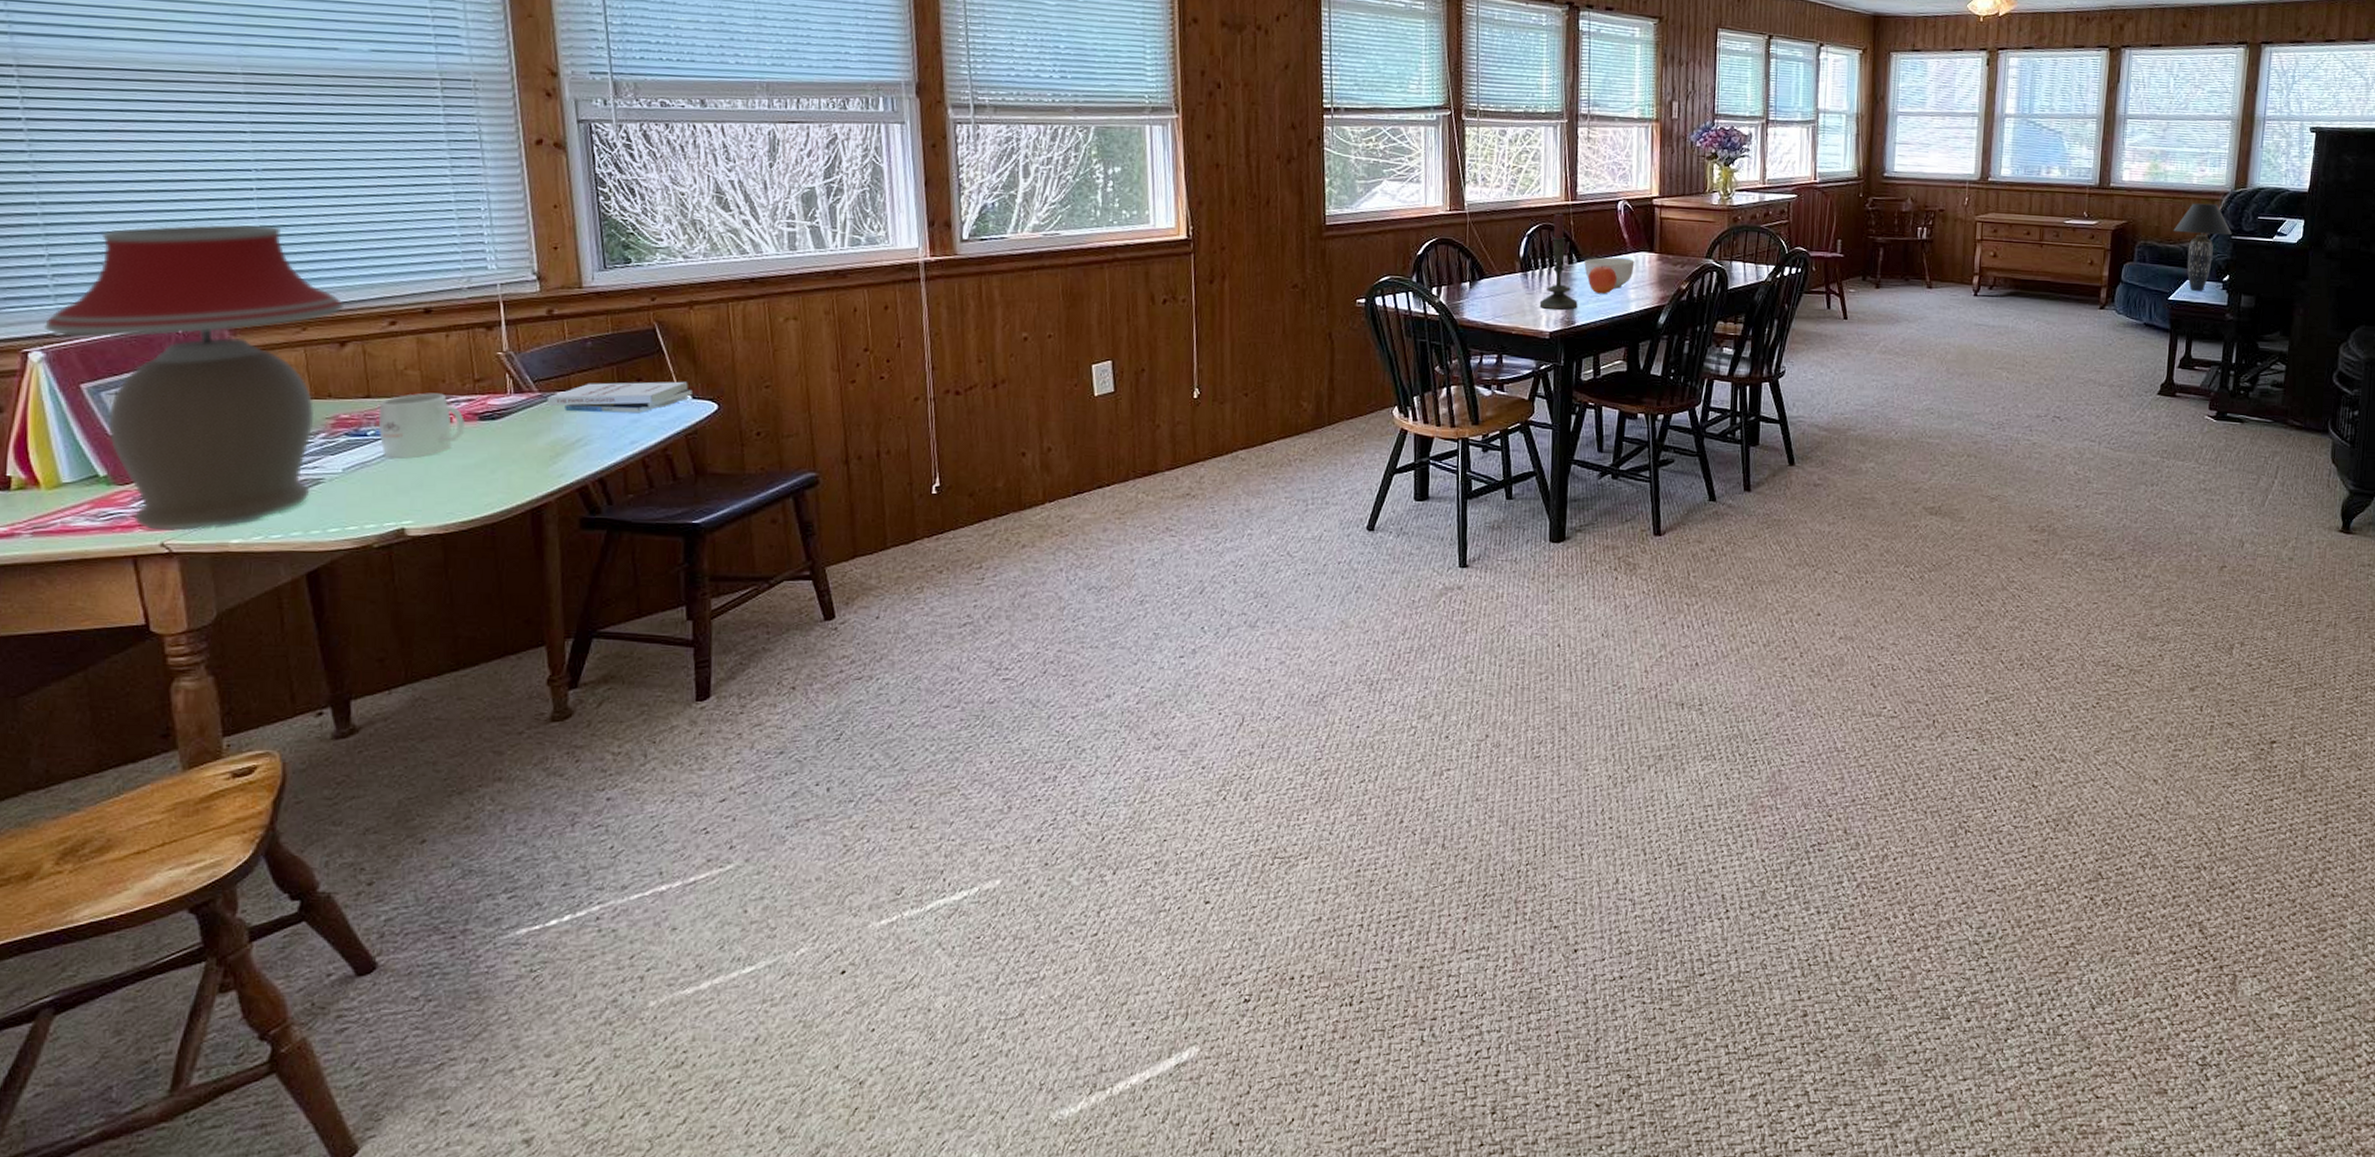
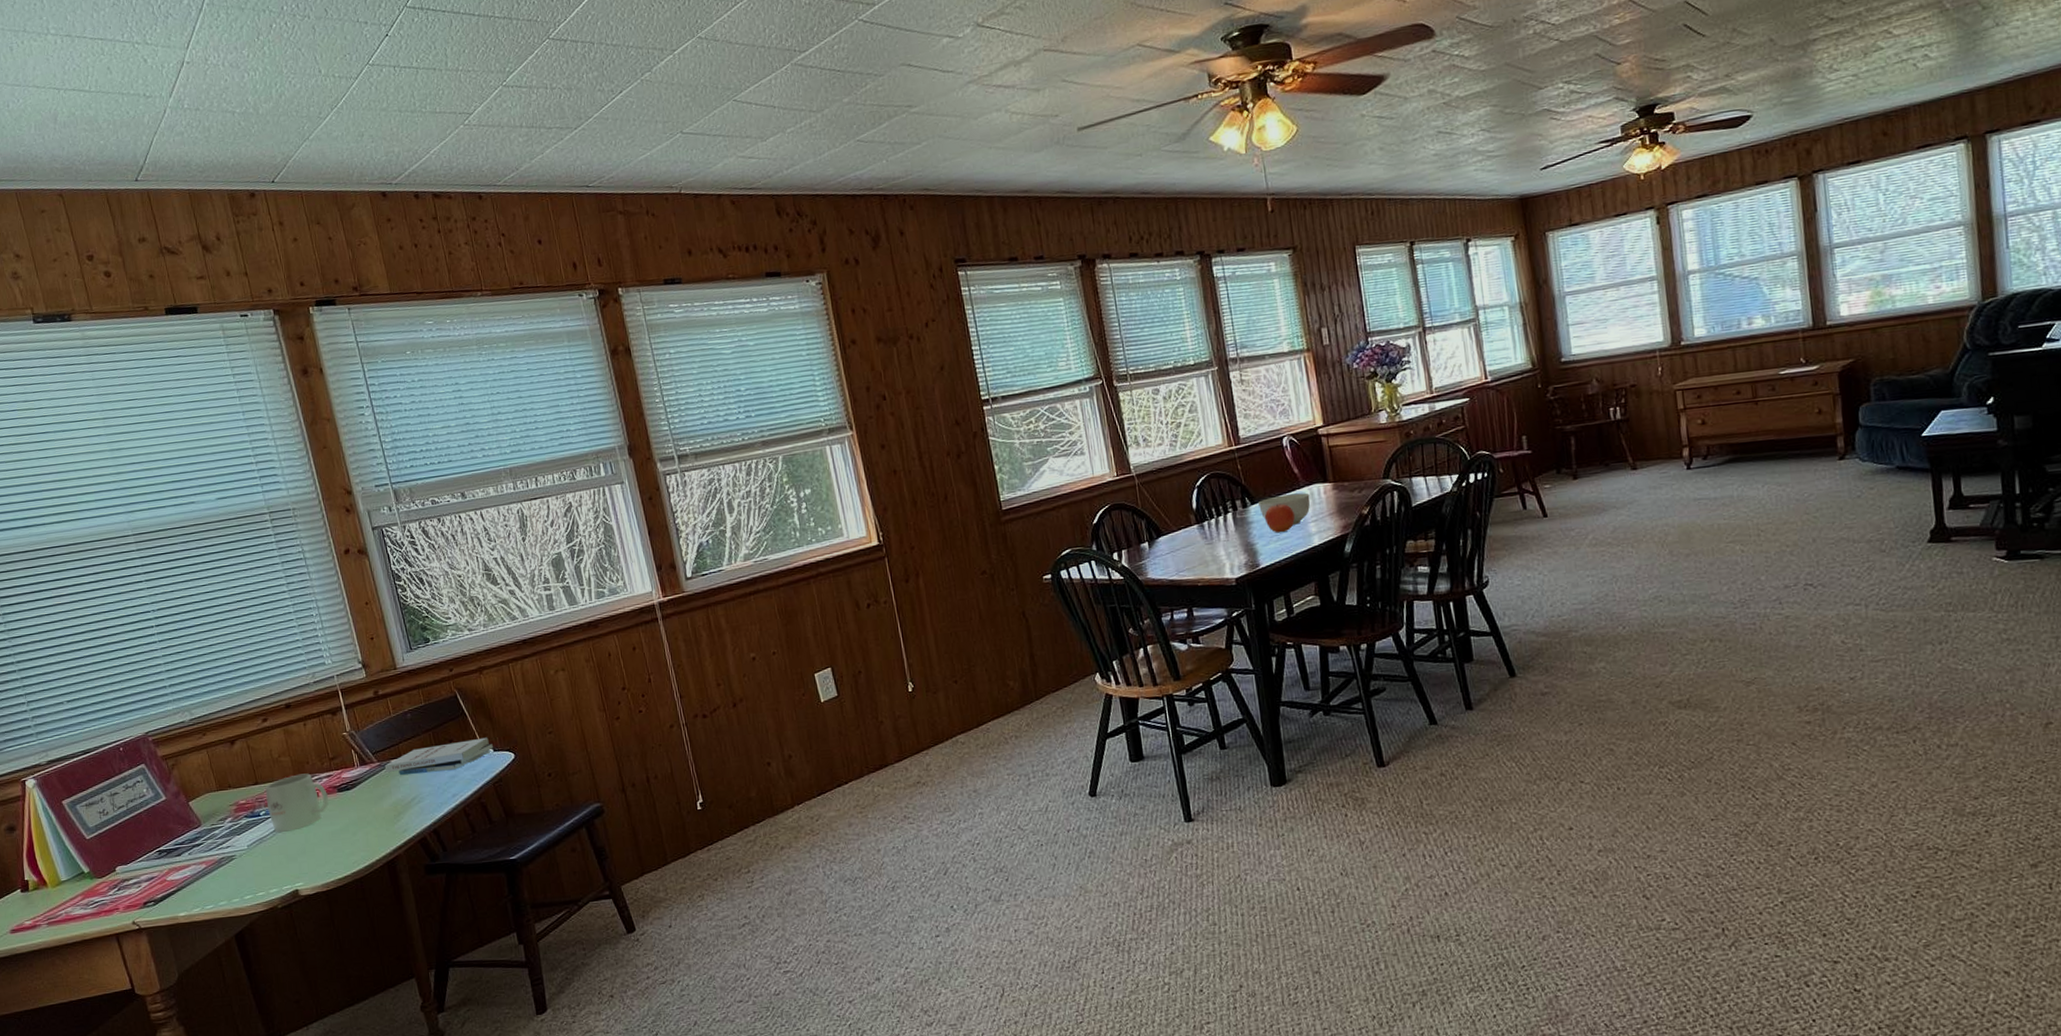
table lamp: present [44,224,343,531] -> none [33,654,229,911]
candle: present [1539,212,1578,310] -> none [1220,458,1260,556]
table lamp: present [2173,203,2232,292] -> none [1913,321,1988,423]

